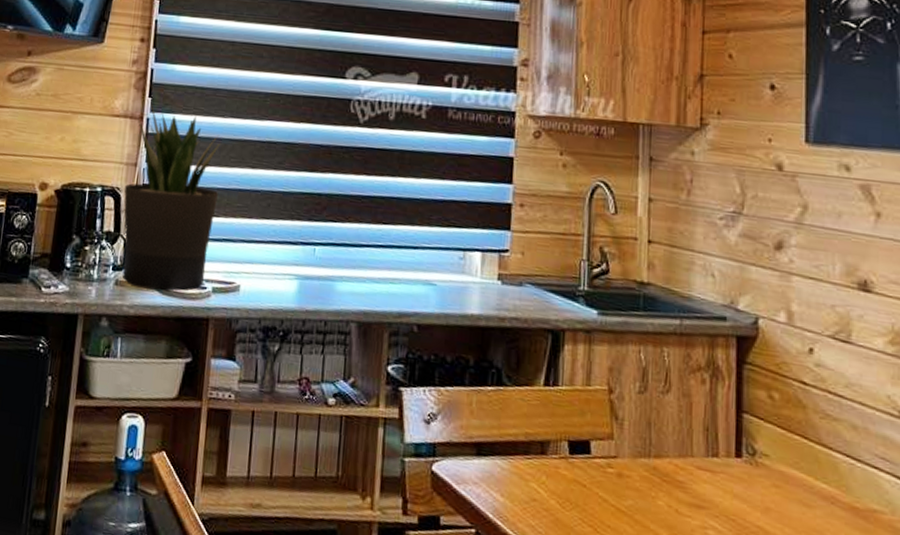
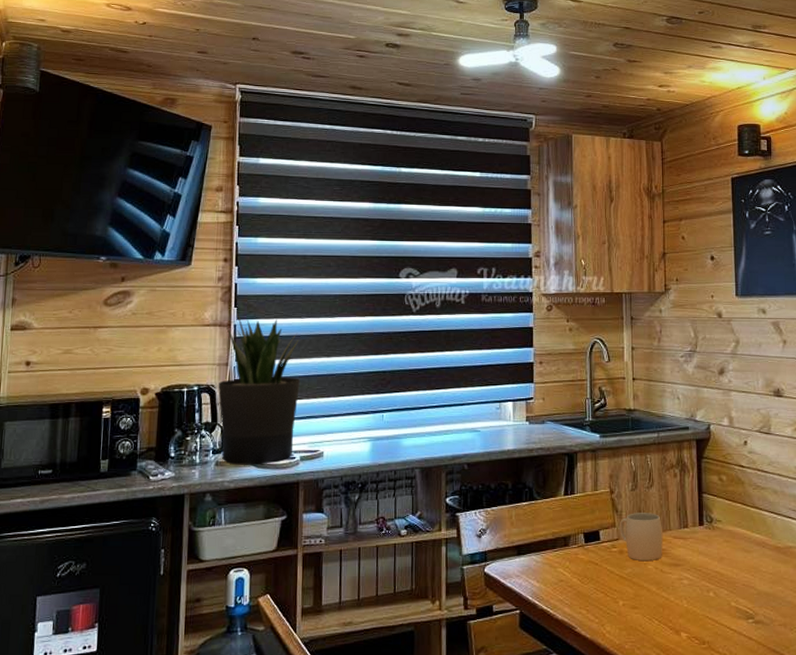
mug: none [618,424,682,495] -> present [619,513,663,560]

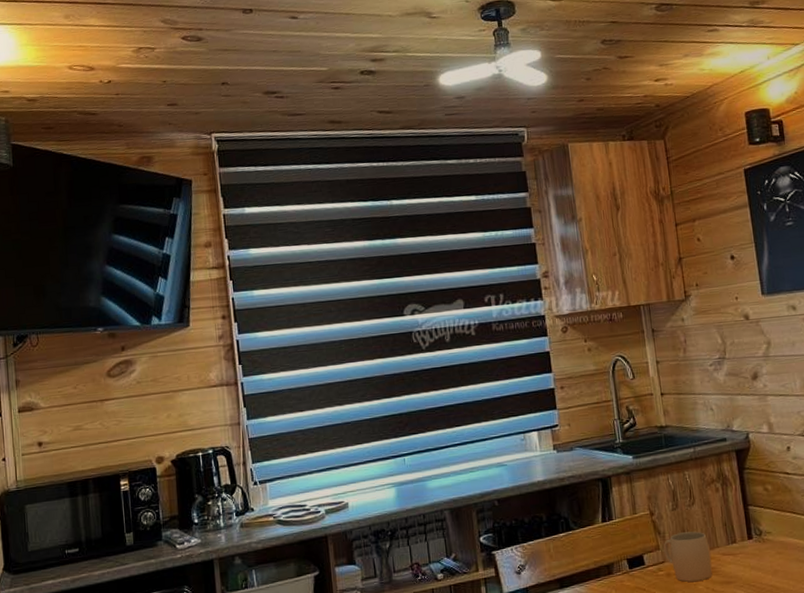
planter: present [218,311,300,465] -> none [232,368,318,525]

